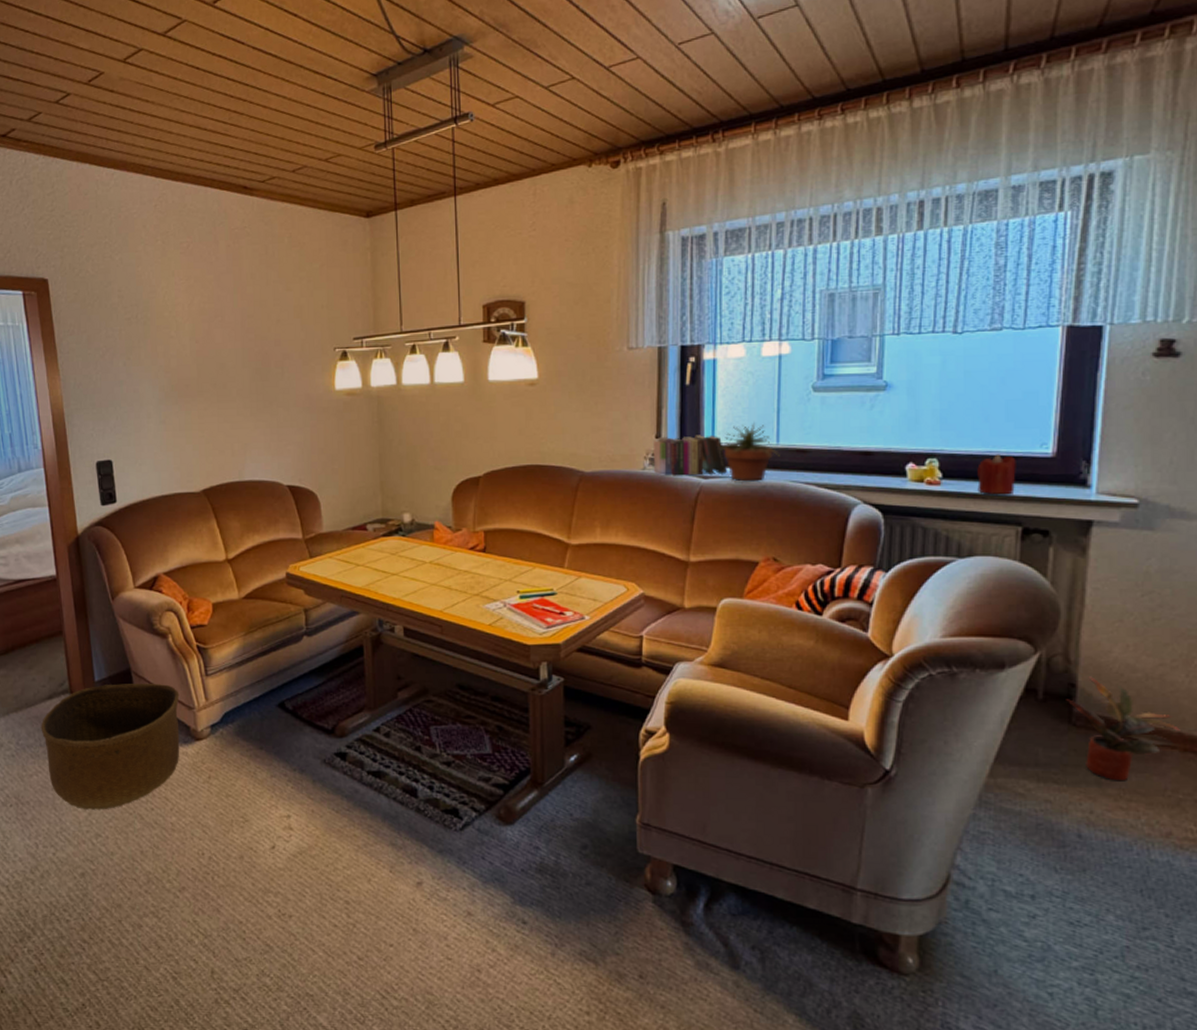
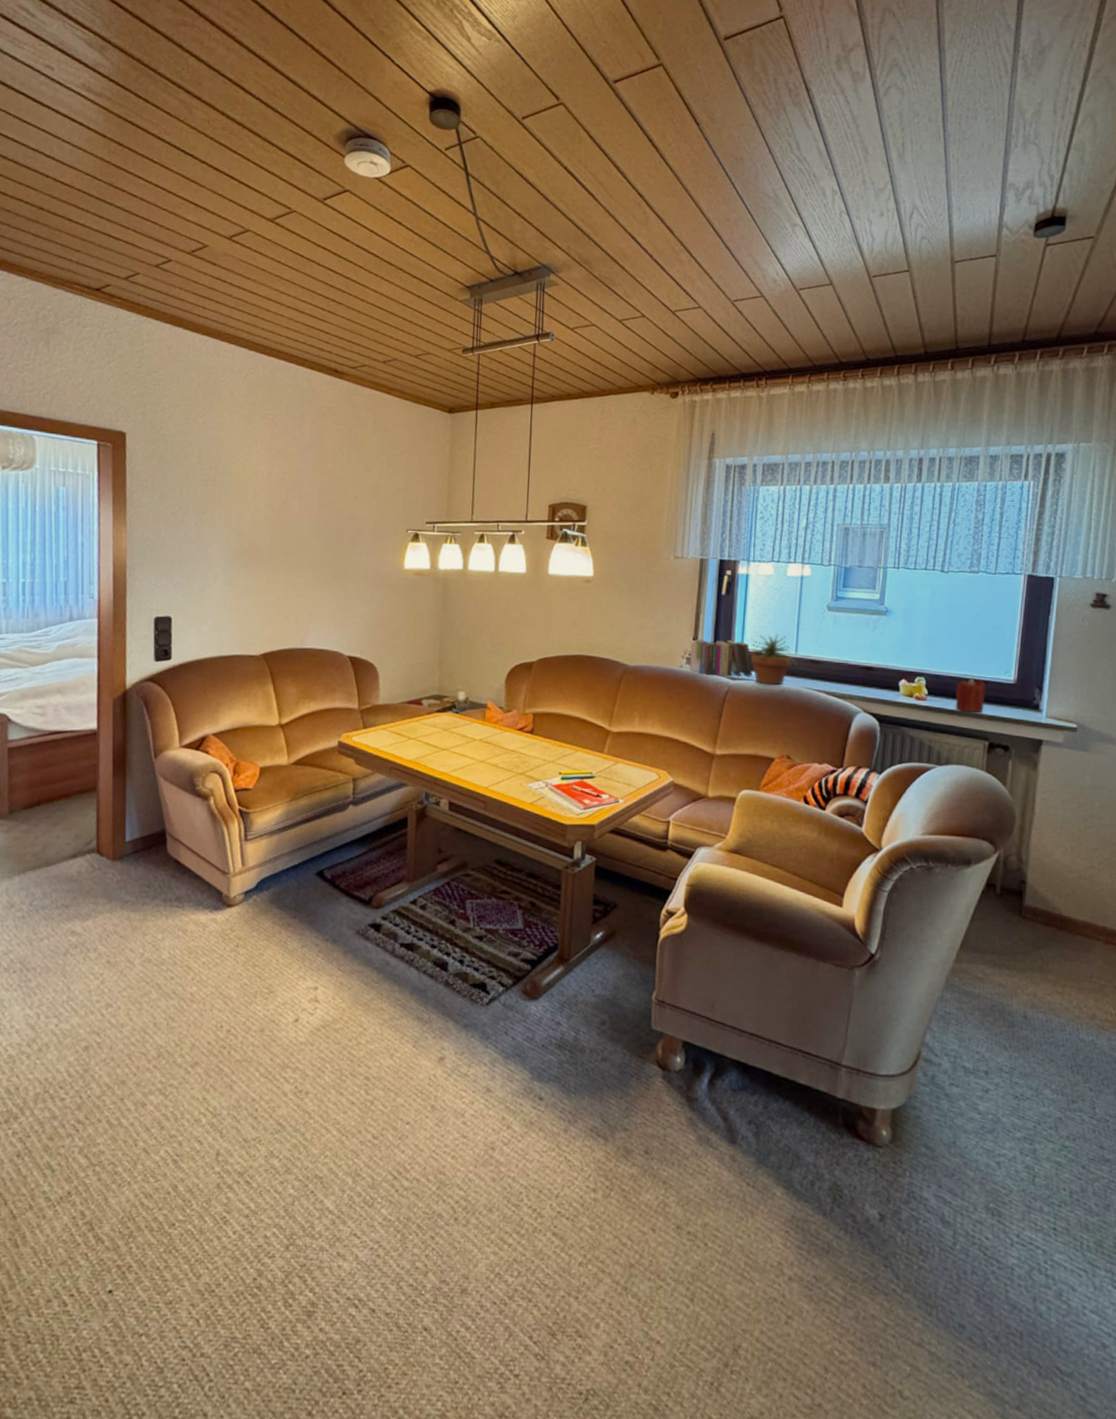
basket: present [41,683,180,810] -> none [59,845,215,978]
potted plant: present [1066,676,1180,782] -> none [1018,875,1104,969]

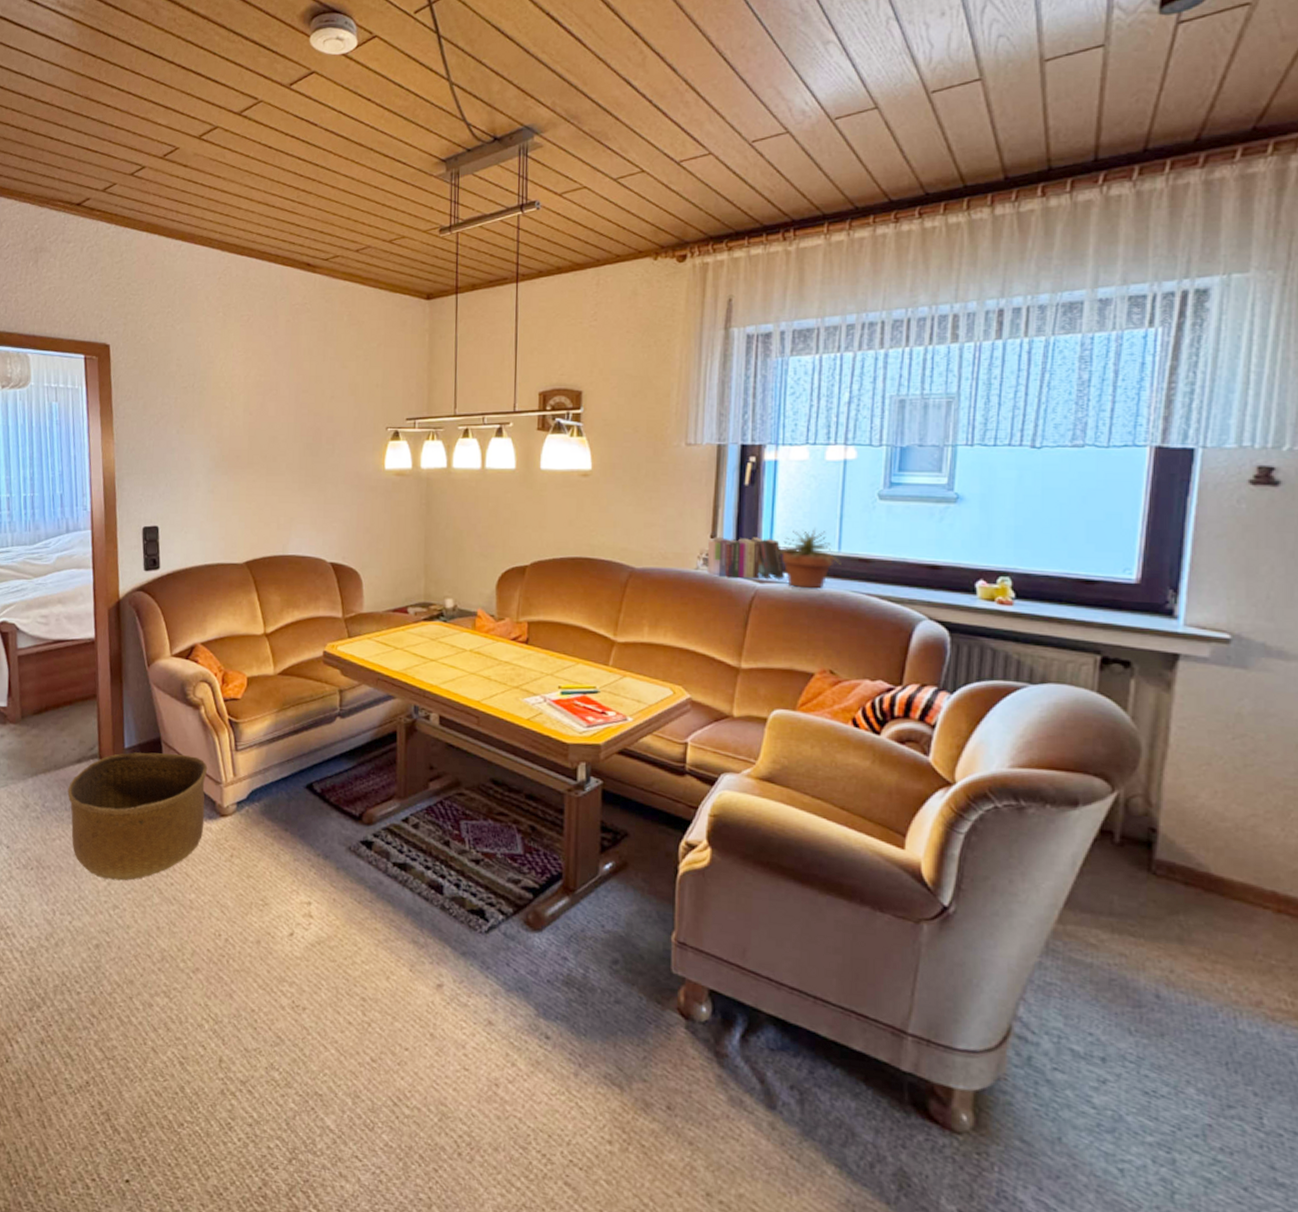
basket: none [59,845,215,978] -> present [67,752,208,881]
candle: present [955,677,986,713] -> none [1053,577,1096,621]

